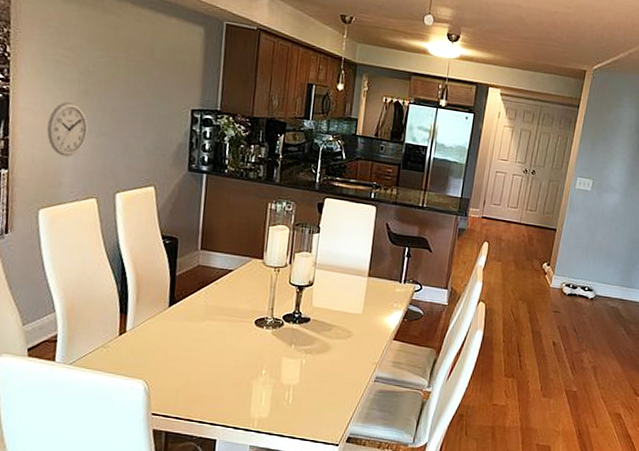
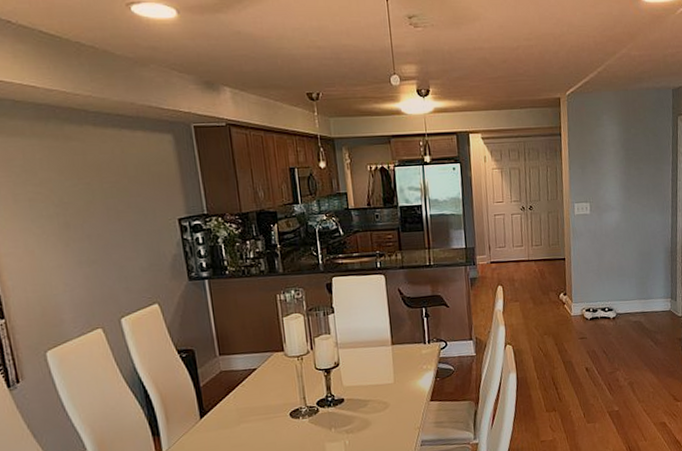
wall clock: present [47,101,88,157] -> none [34,237,78,294]

